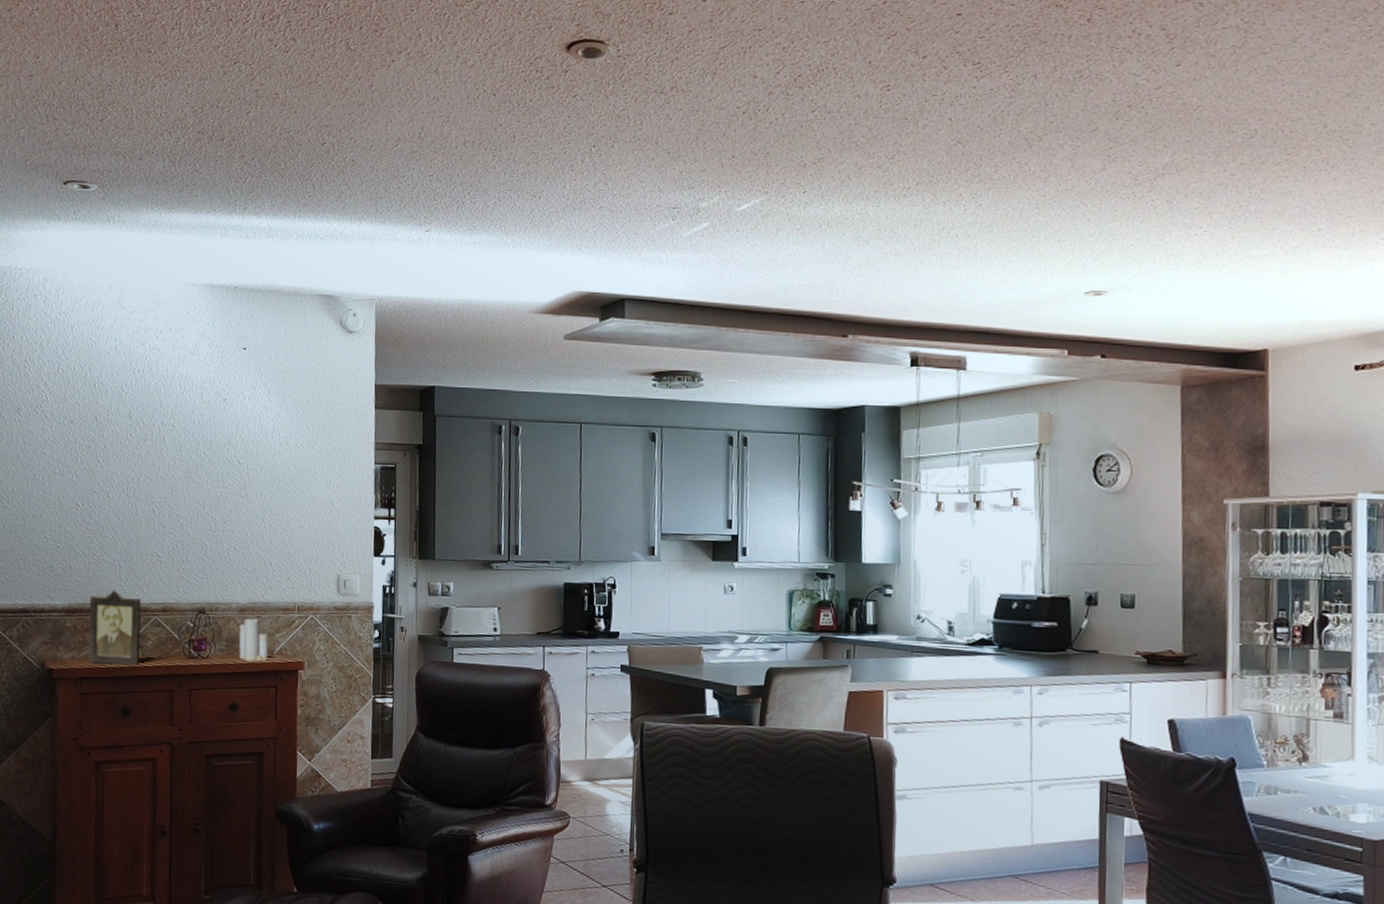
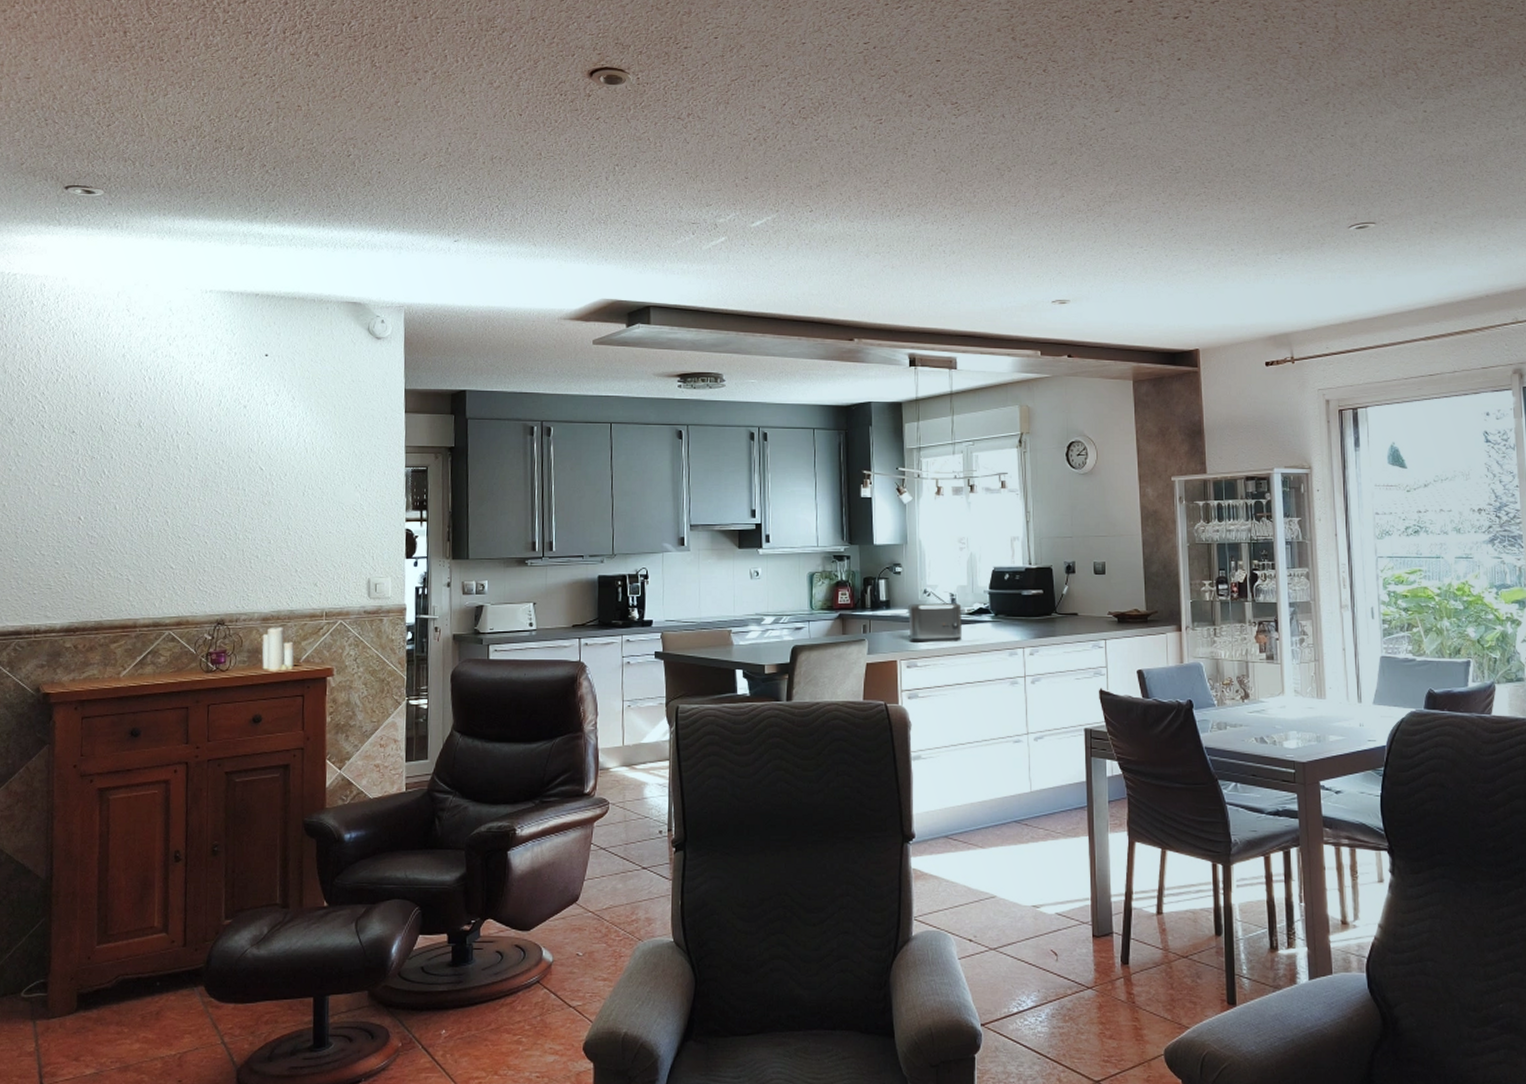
photo frame: present [88,590,146,666] -> none [91,605,158,684]
toaster: none [897,630,965,674] -> present [908,603,966,642]

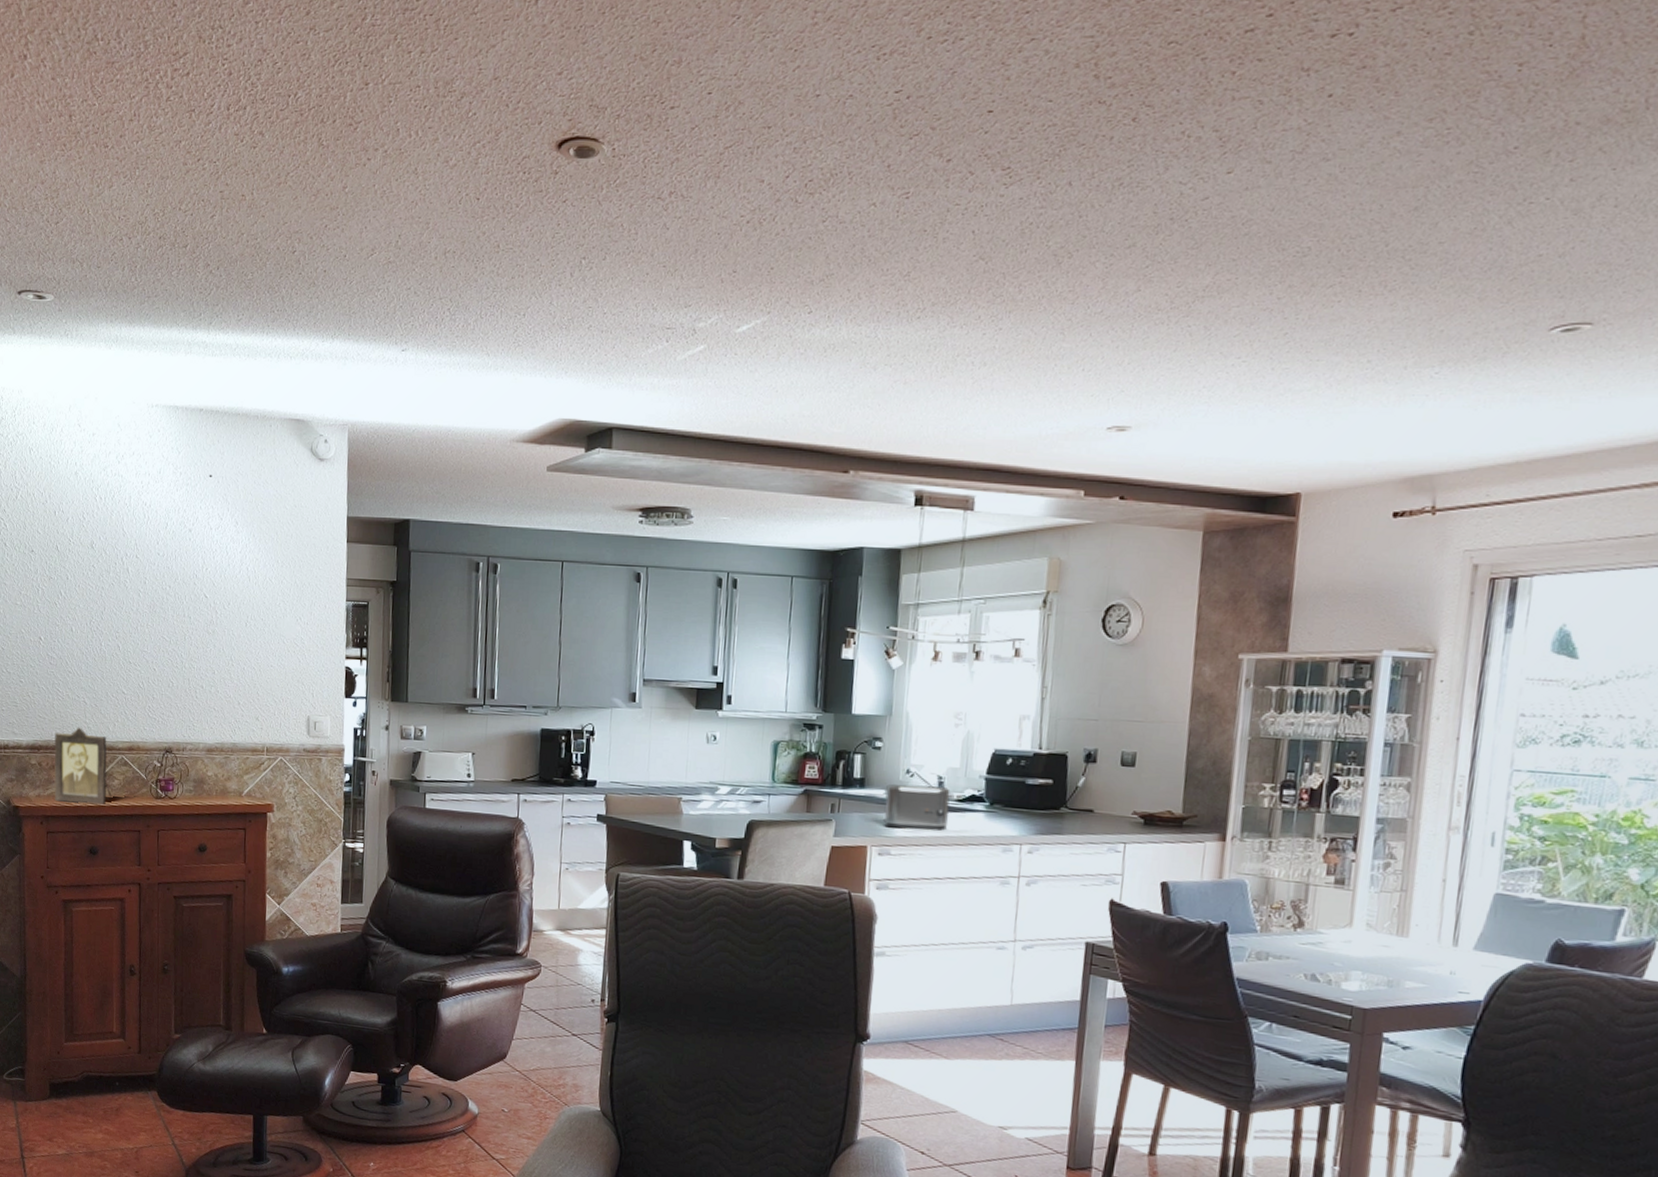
photo frame: none [91,605,158,684] -> present [54,727,113,806]
candle: present [262,625,295,671] -> none [206,757,237,804]

